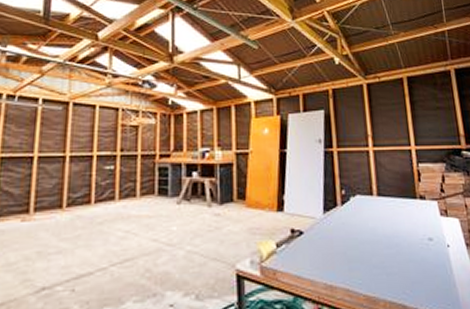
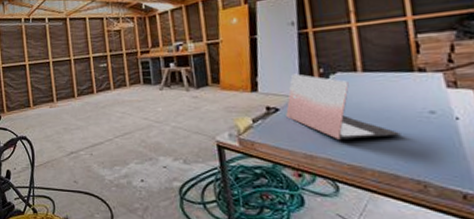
laptop: none [309,194,408,267] -> present [286,73,401,140]

